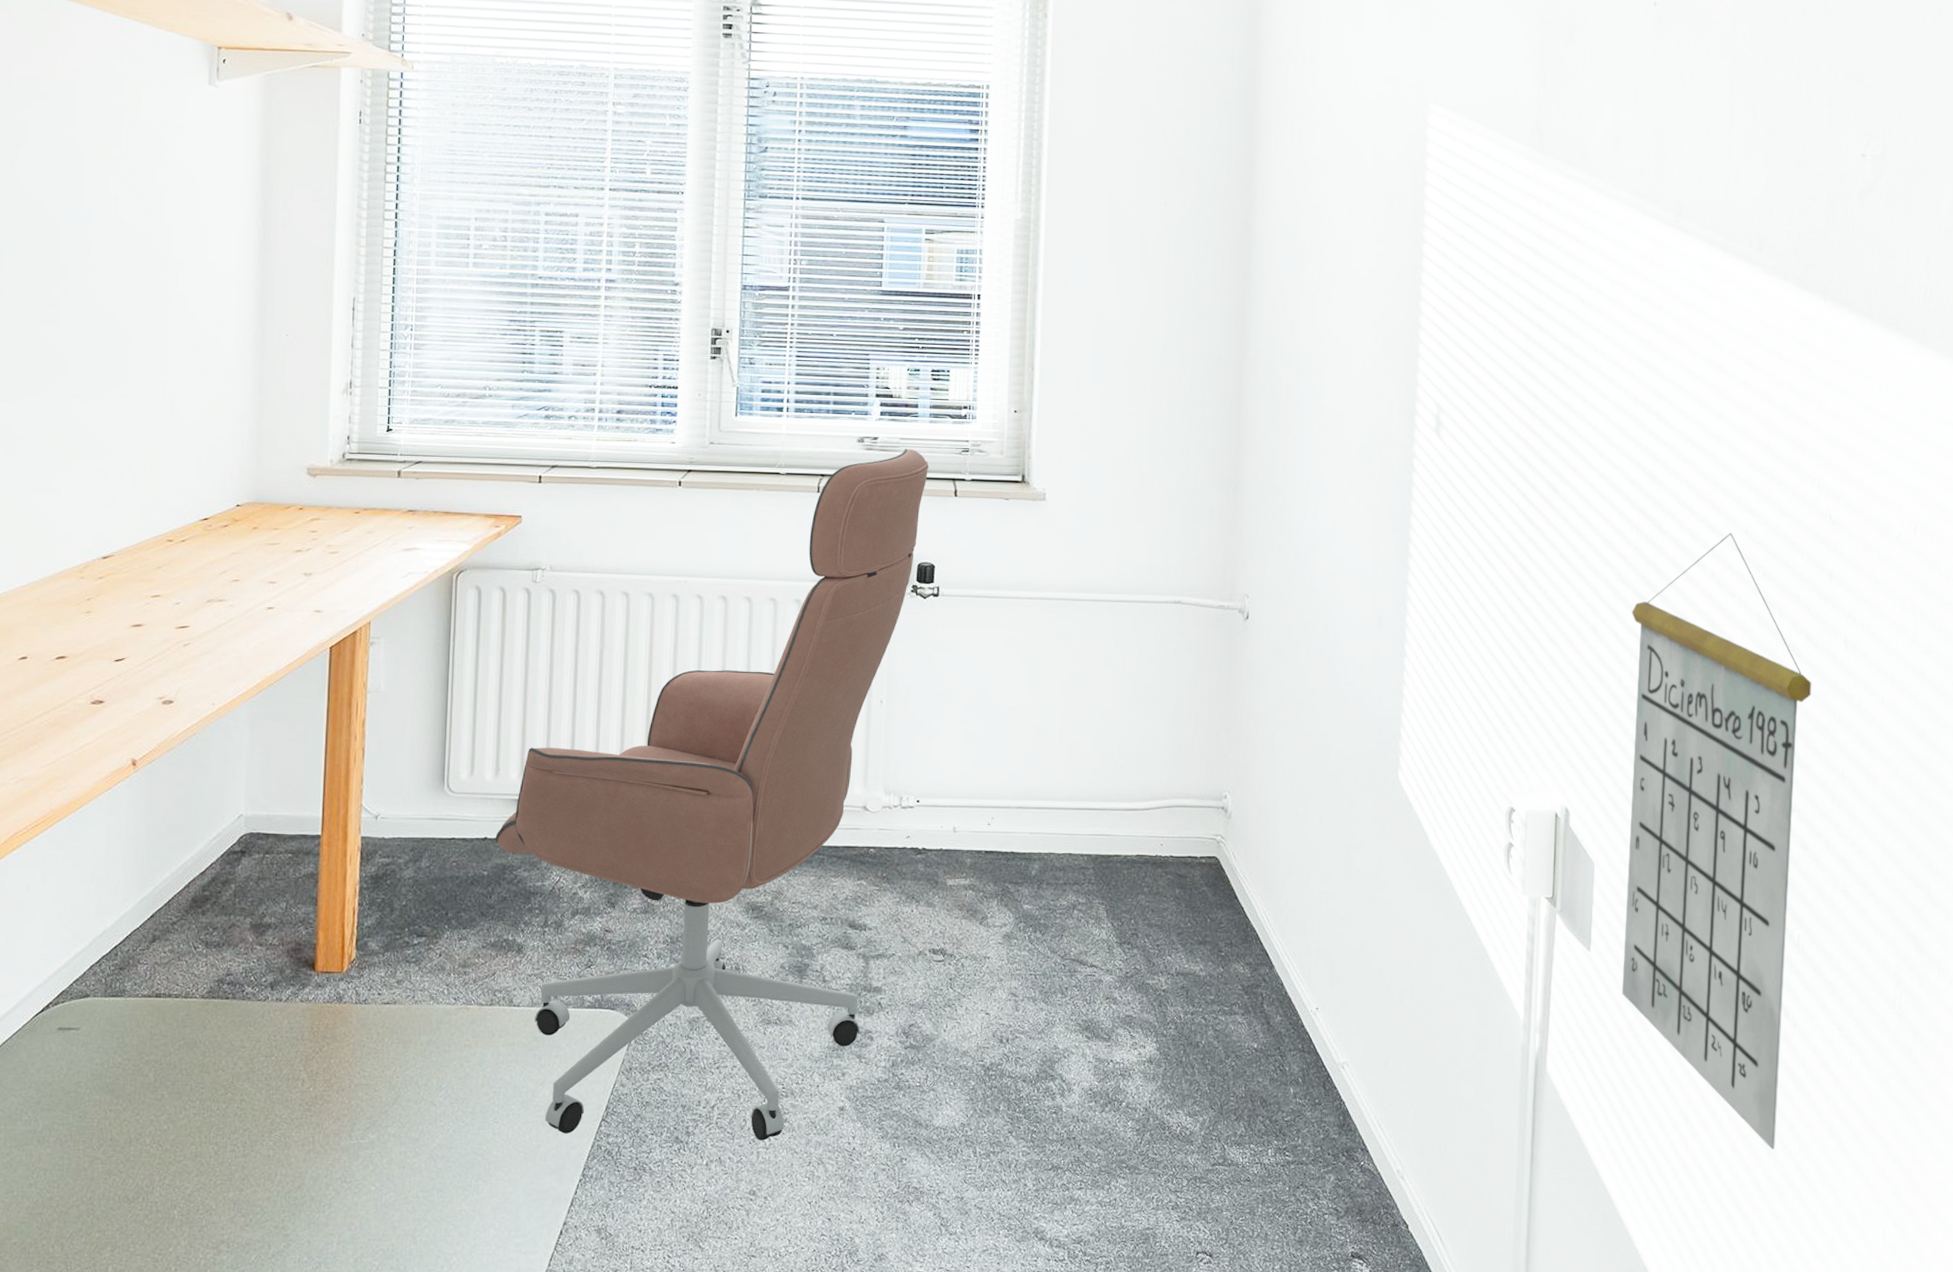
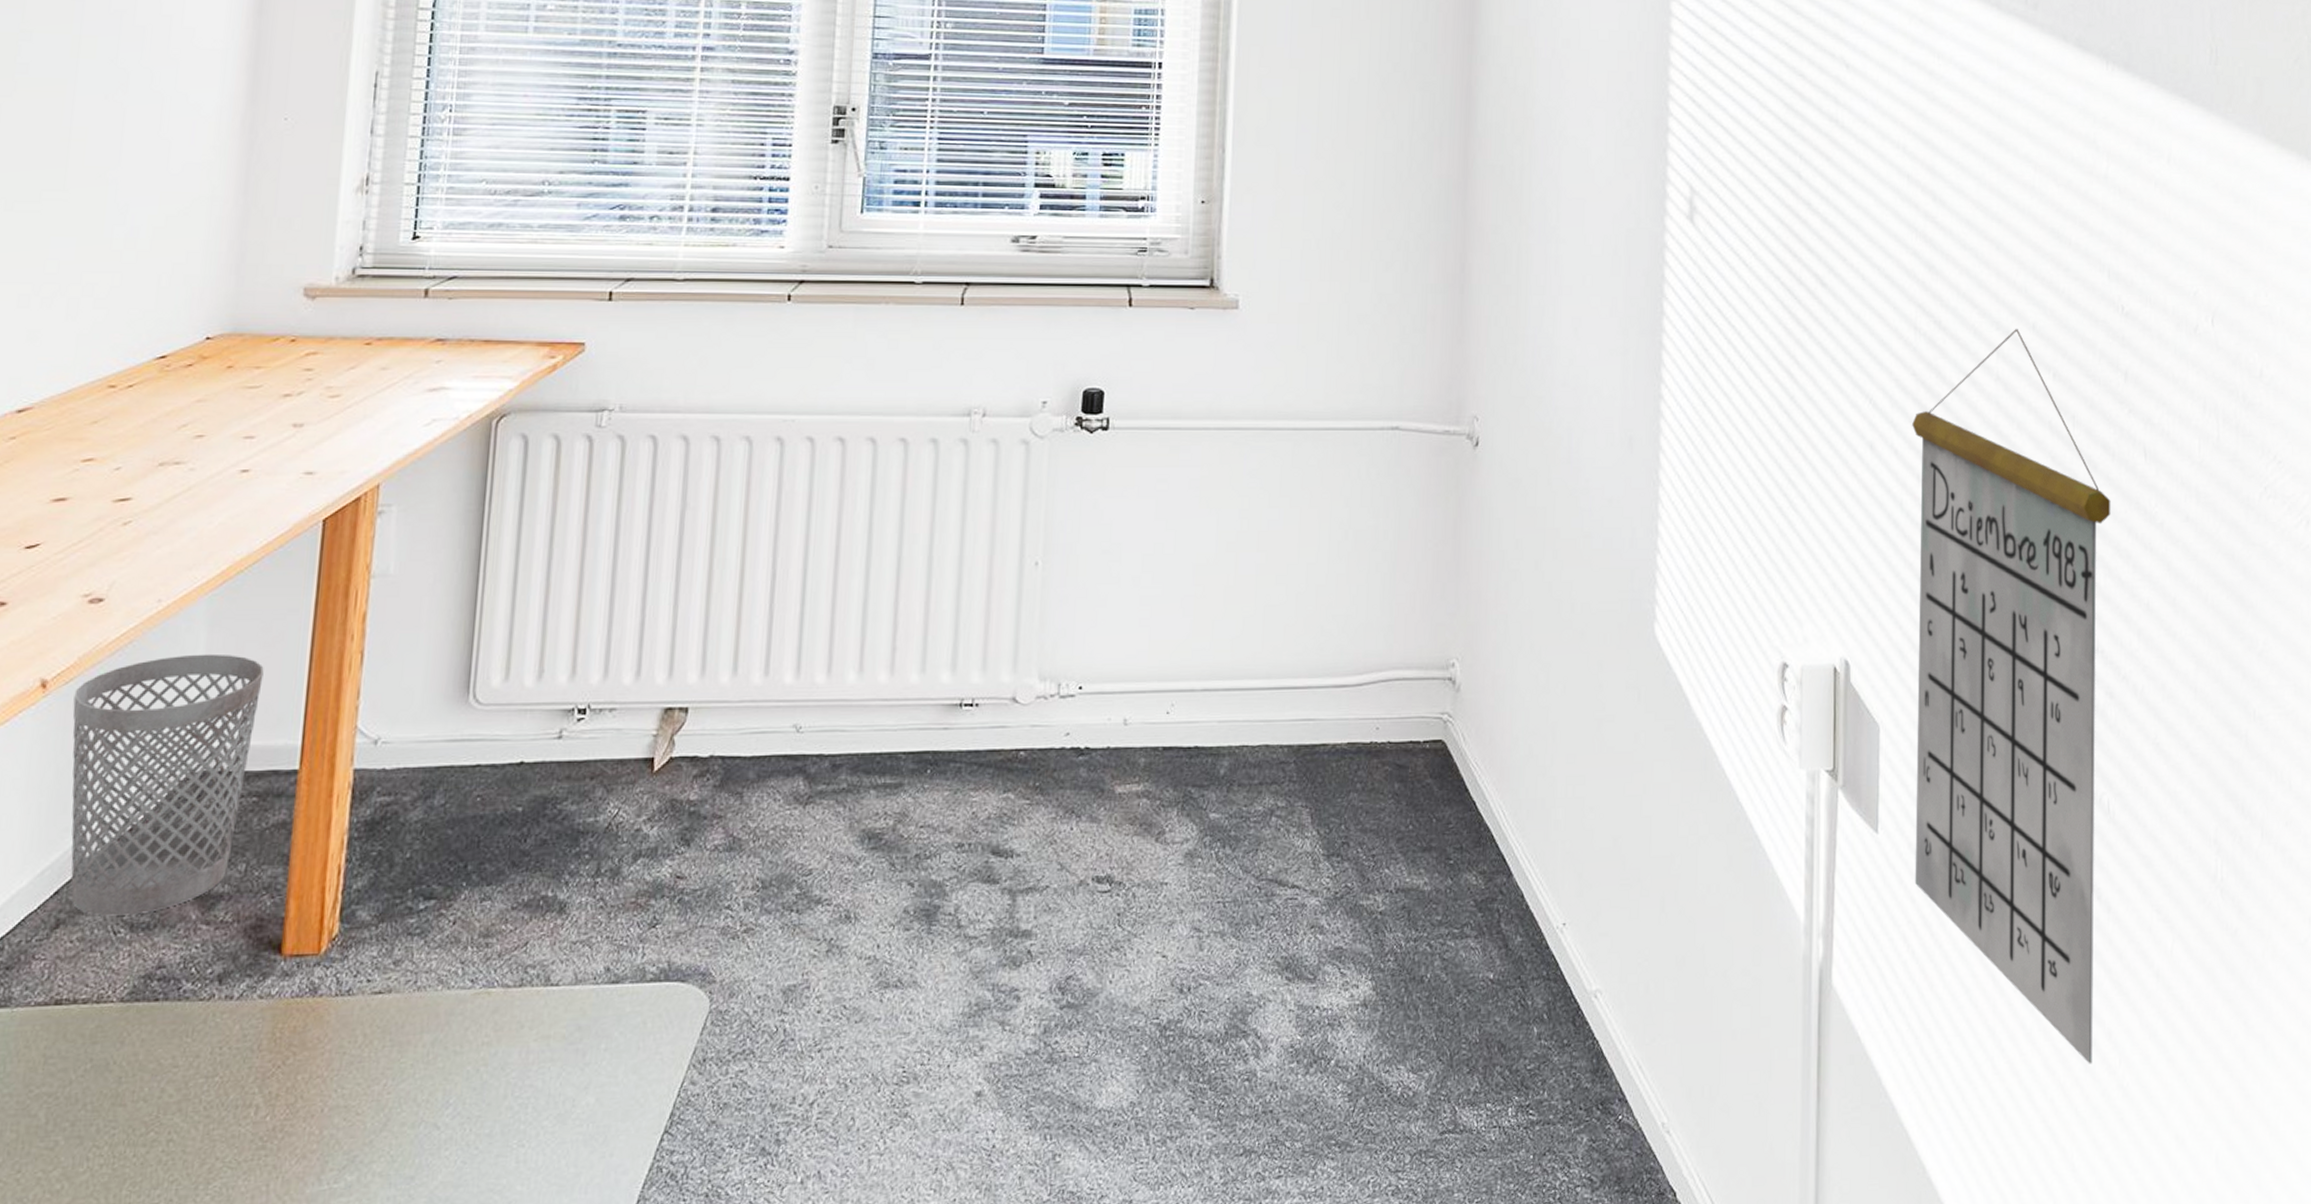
wastebasket: none [156,745,292,936] -> present [70,653,264,916]
office chair: present [495,448,930,1141] -> none [534,249,1099,1155]

